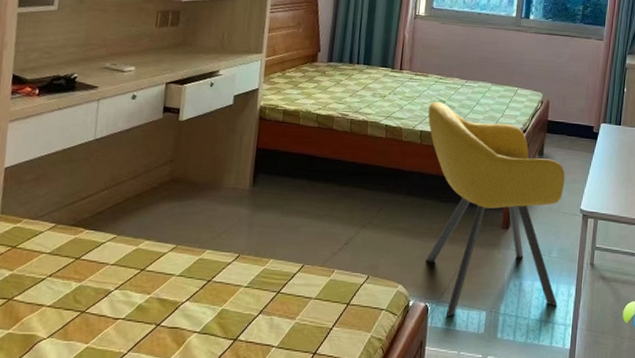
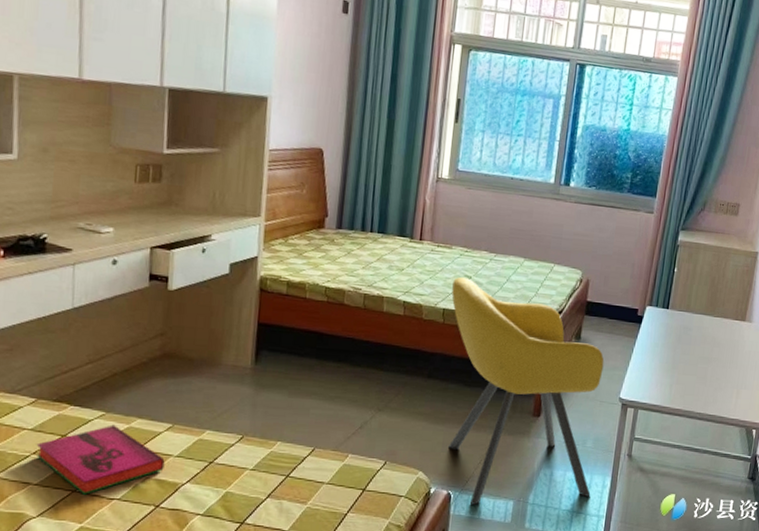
hardback book: none [52,246,168,315] -> present [36,424,165,495]

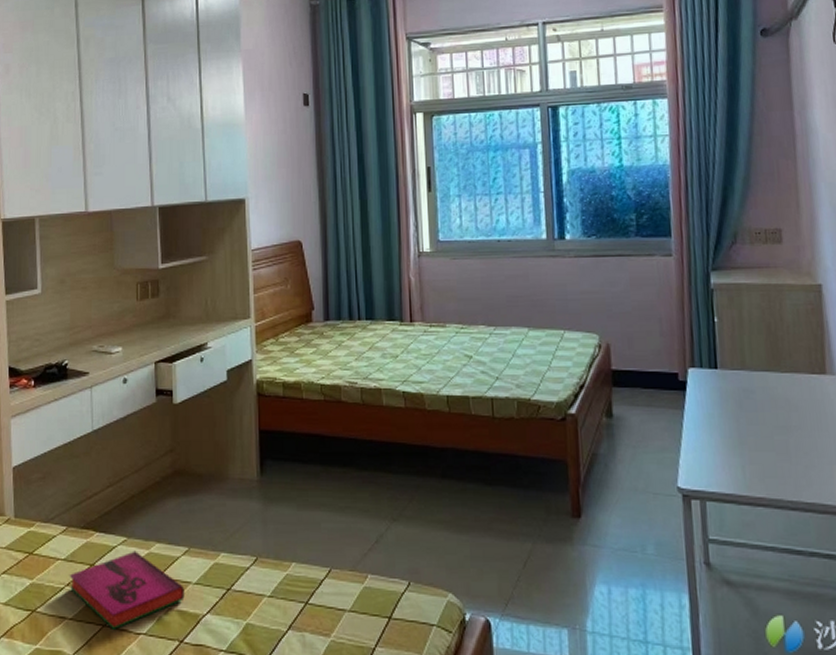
chair: present [449,277,605,505] -> none [453,358,666,635]

